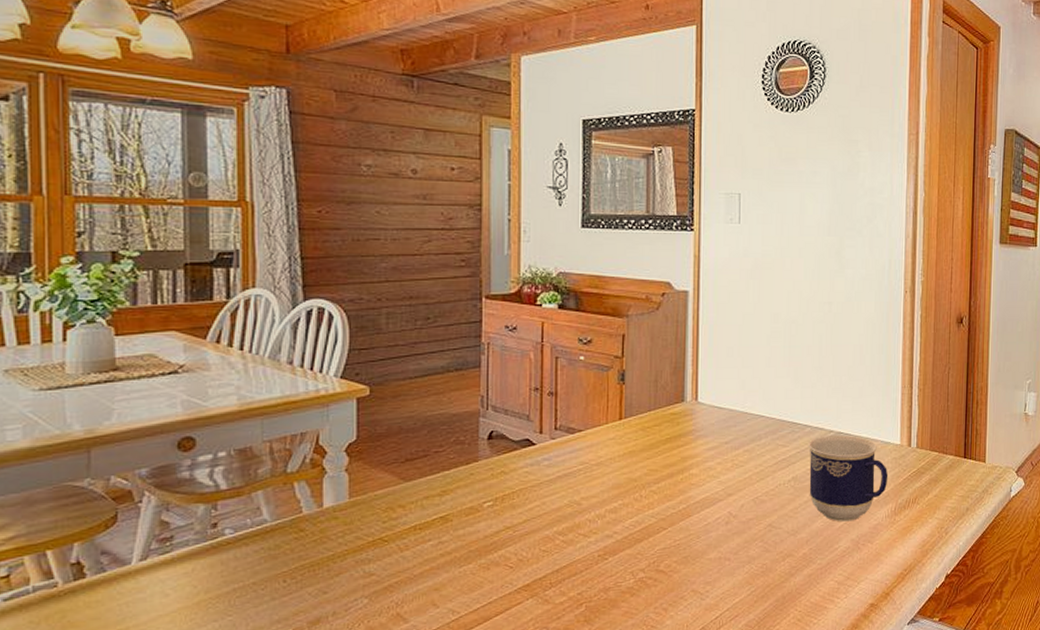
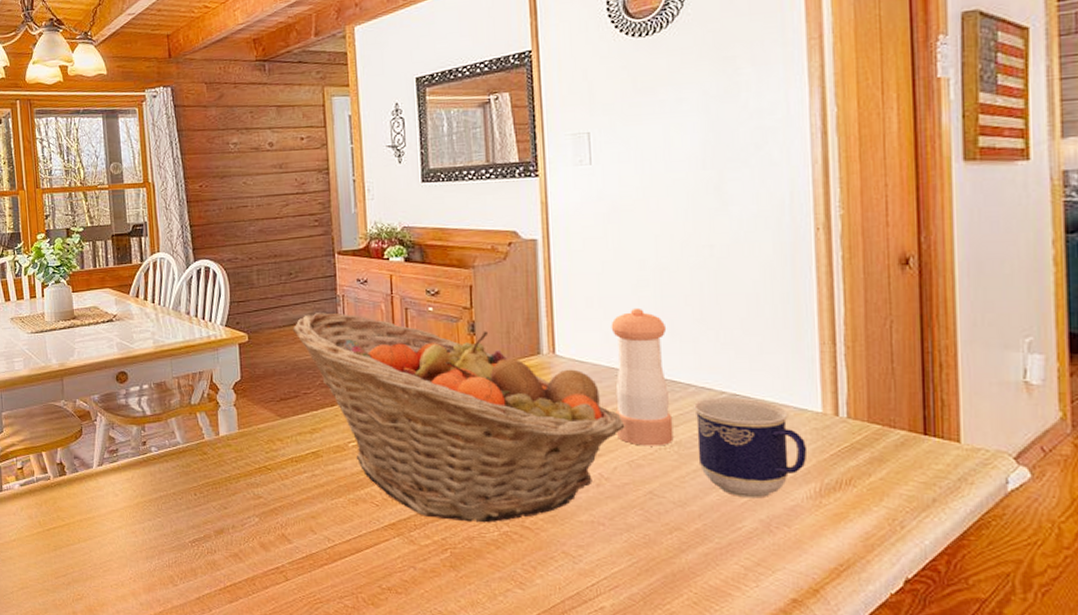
fruit basket: none [426,361,753,574] -> present [292,312,625,523]
pepper shaker: none [745,357,792,483] -> present [611,307,674,446]

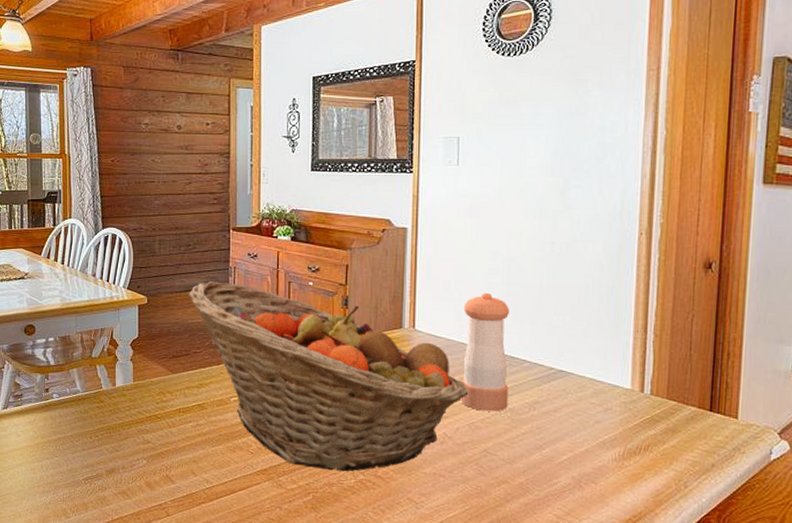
cup: present [694,397,808,499] -> none [527,372,616,459]

